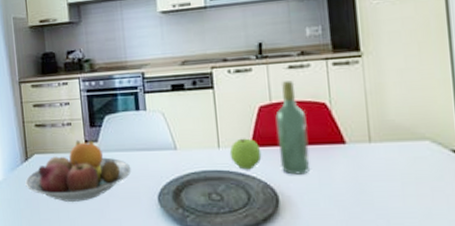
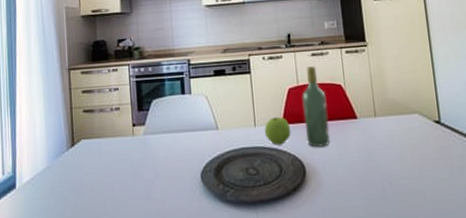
fruit bowl: present [25,140,132,203] -> none [70,123,177,186]

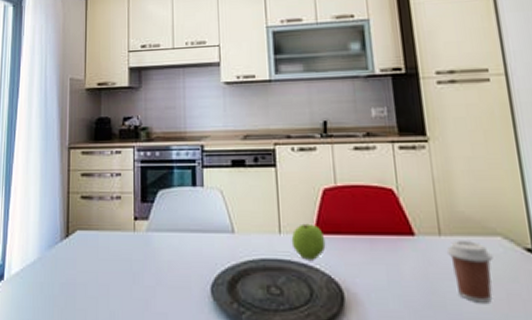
wine bottle: present [302,66,331,147] -> none [340,163,378,269]
coffee cup: none [381,119,412,164] -> present [447,240,493,303]

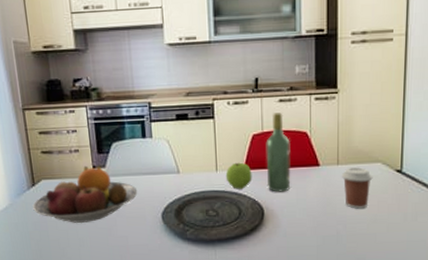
fruit bowl: none [63,216,183,291] -> present [33,165,138,224]
wine bottle: none [340,163,378,269] -> present [266,112,291,192]

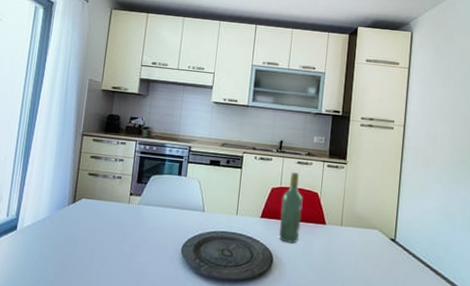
fruit bowl: present [33,165,138,224] -> none [68,191,165,245]
apple: present [225,162,252,190] -> none [243,210,267,235]
coffee cup: present [342,167,373,209] -> none [344,230,371,270]

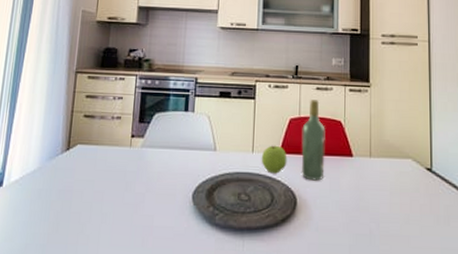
apple: none [243,210,267,235] -> present [261,145,287,174]

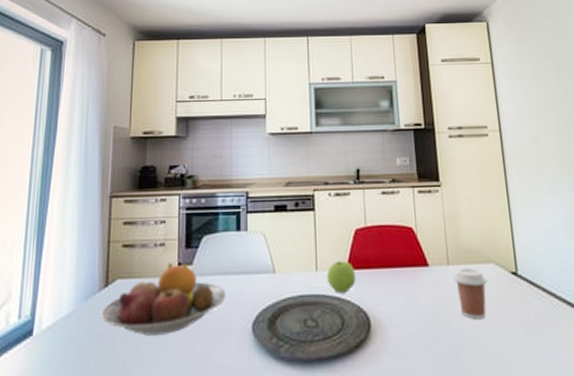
fruit bowl: none [61,133,172,197] -> present [101,262,226,337]
wine bottle: present [301,99,325,181] -> none [369,205,399,298]
coffee cup: none [375,161,404,207] -> present [454,268,488,319]

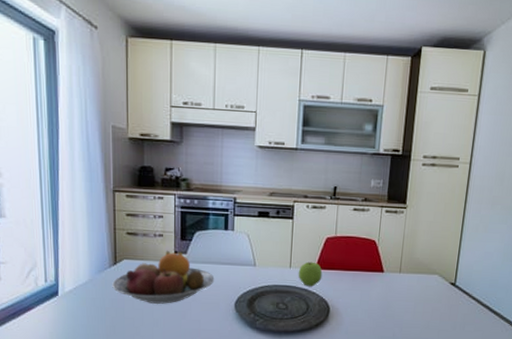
coffee cup: present [454,268,488,319] -> none [403,276,430,315]

